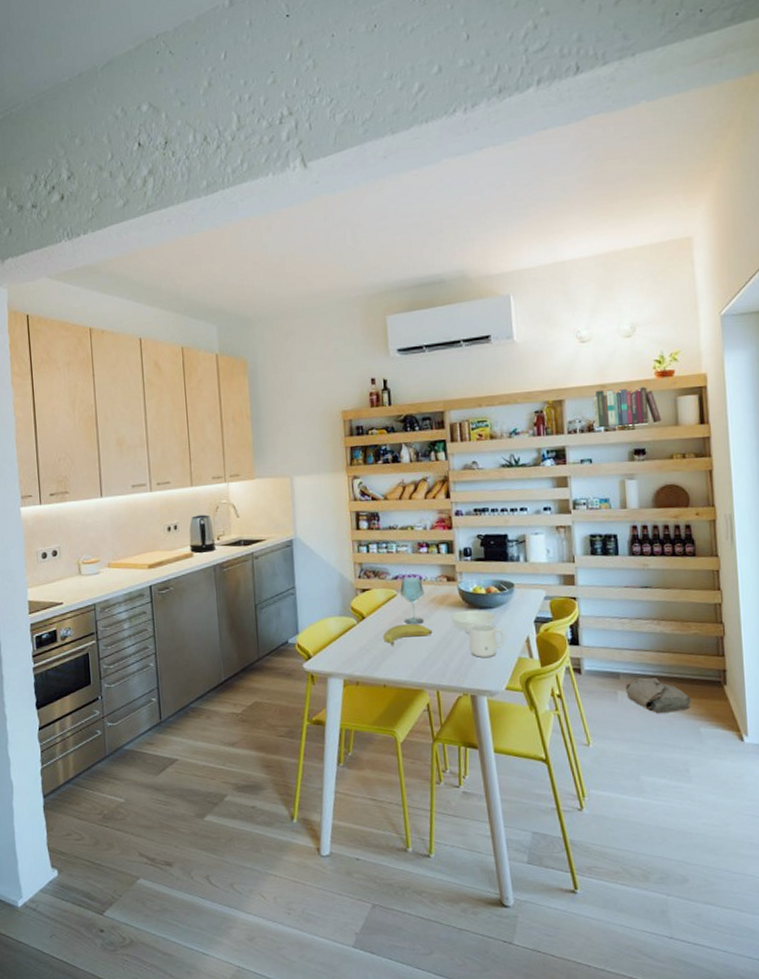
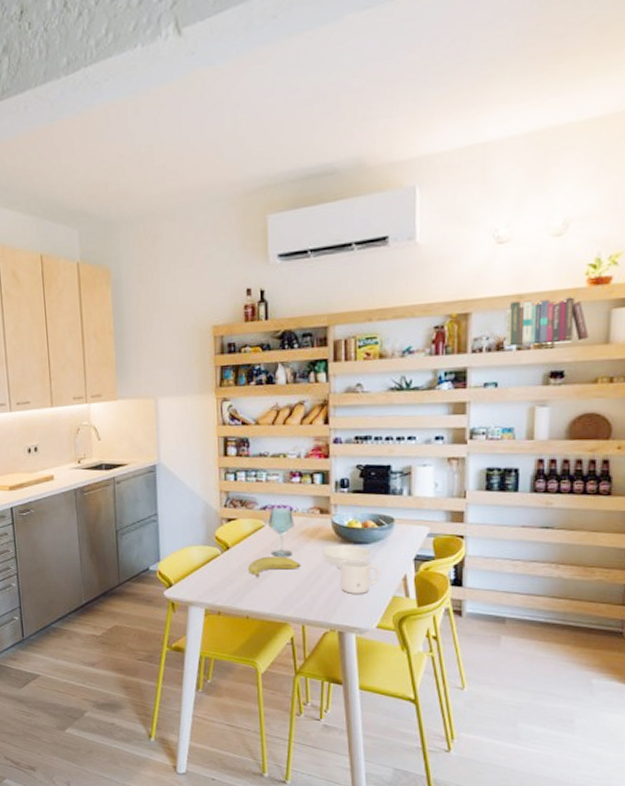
kettle: present [189,514,216,553] -> none [49,436,76,476]
bag: present [626,677,691,713] -> none [511,623,585,661]

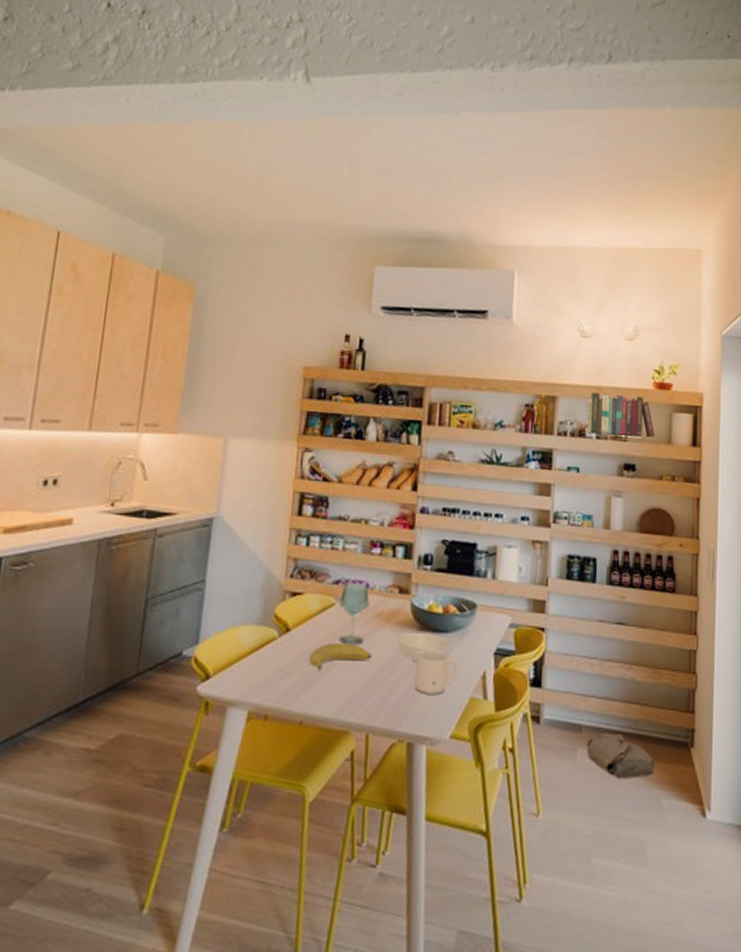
bag: none [511,623,585,661] -> present [587,732,655,778]

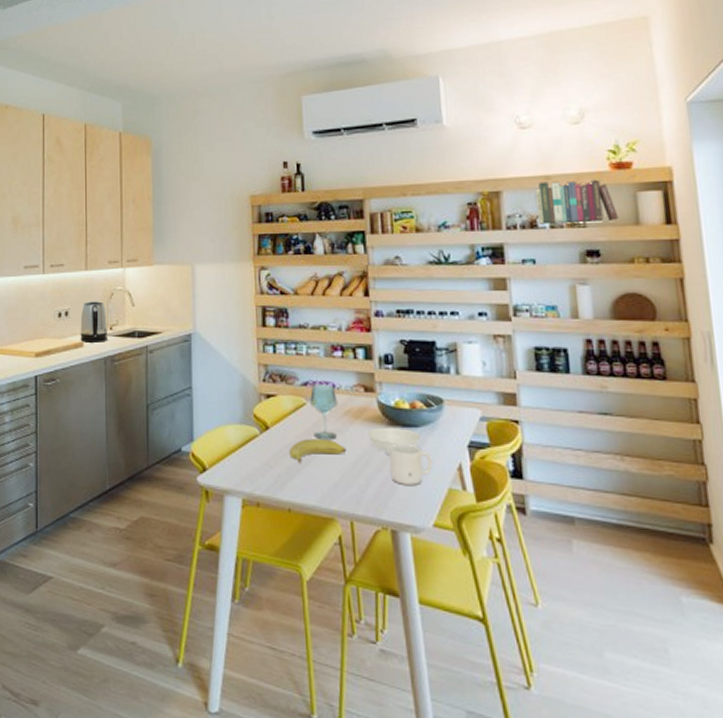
kettle: none [69,469,109,521] -> present [80,301,107,343]
bag: present [587,732,655,778] -> none [582,525,668,573]

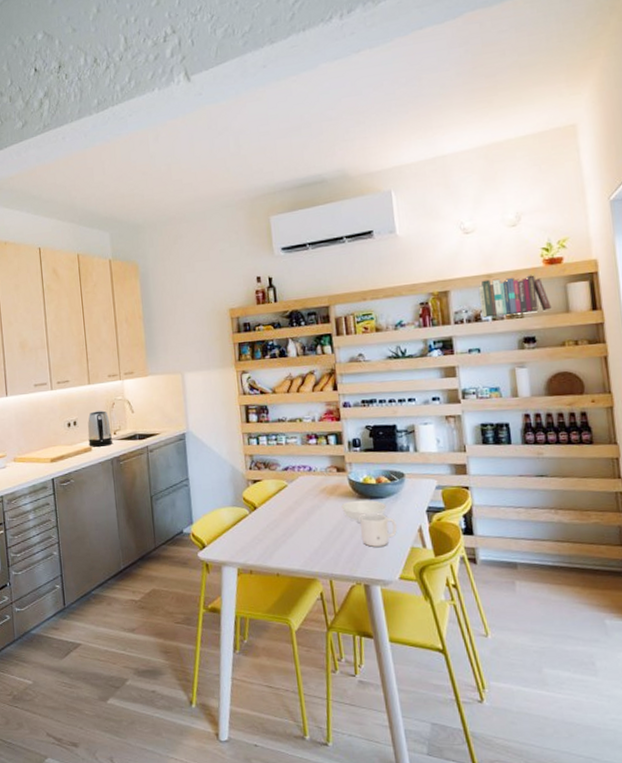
fruit: present [290,439,347,463] -> none [275,513,324,536]
wine glass: present [309,385,338,440] -> none [290,468,315,515]

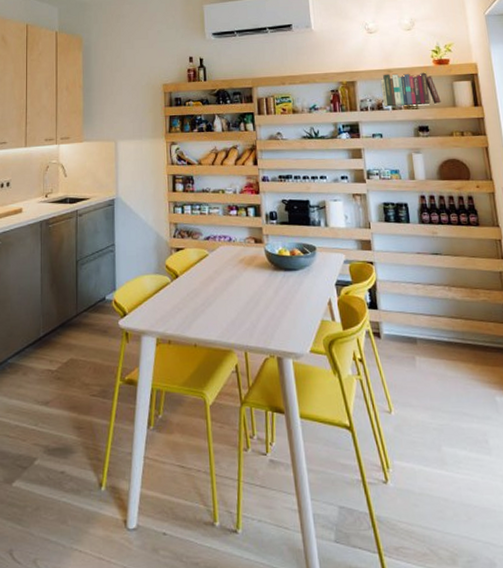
kettle: present [87,410,113,447] -> none [19,173,43,209]
bowl: present [341,499,387,523] -> none [258,271,299,294]
mug: present [360,513,397,547] -> none [275,285,309,319]

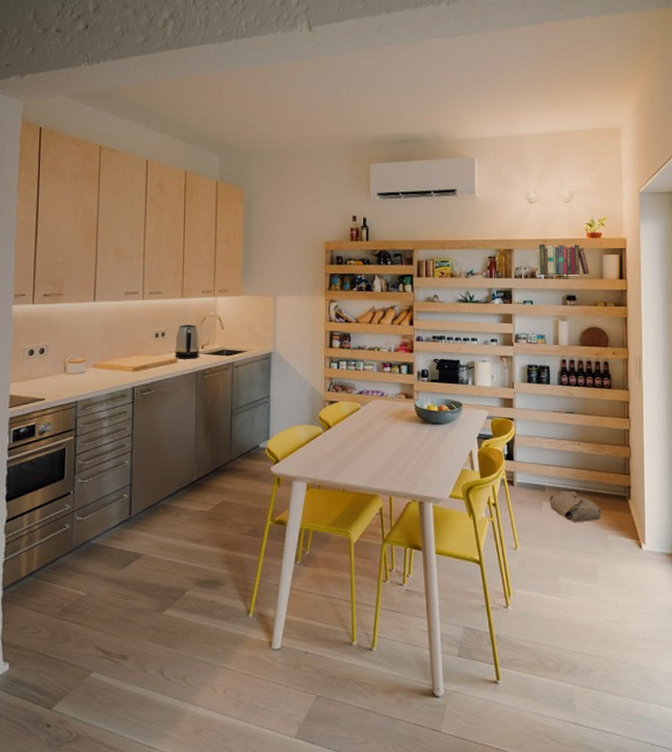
kettle: none [19,173,43,209] -> present [175,324,199,359]
bag: none [423,343,485,380] -> present [550,490,602,522]

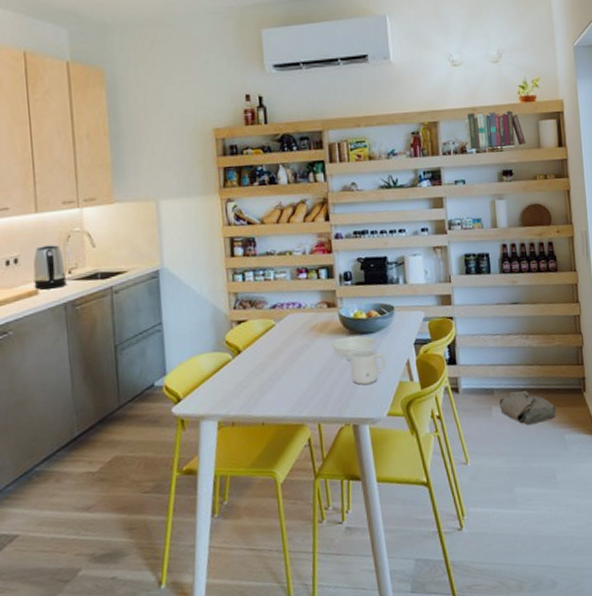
bowl: none [406,425,444,445] -> present [331,335,376,360]
mug: none [421,438,451,468] -> present [350,349,386,385]

